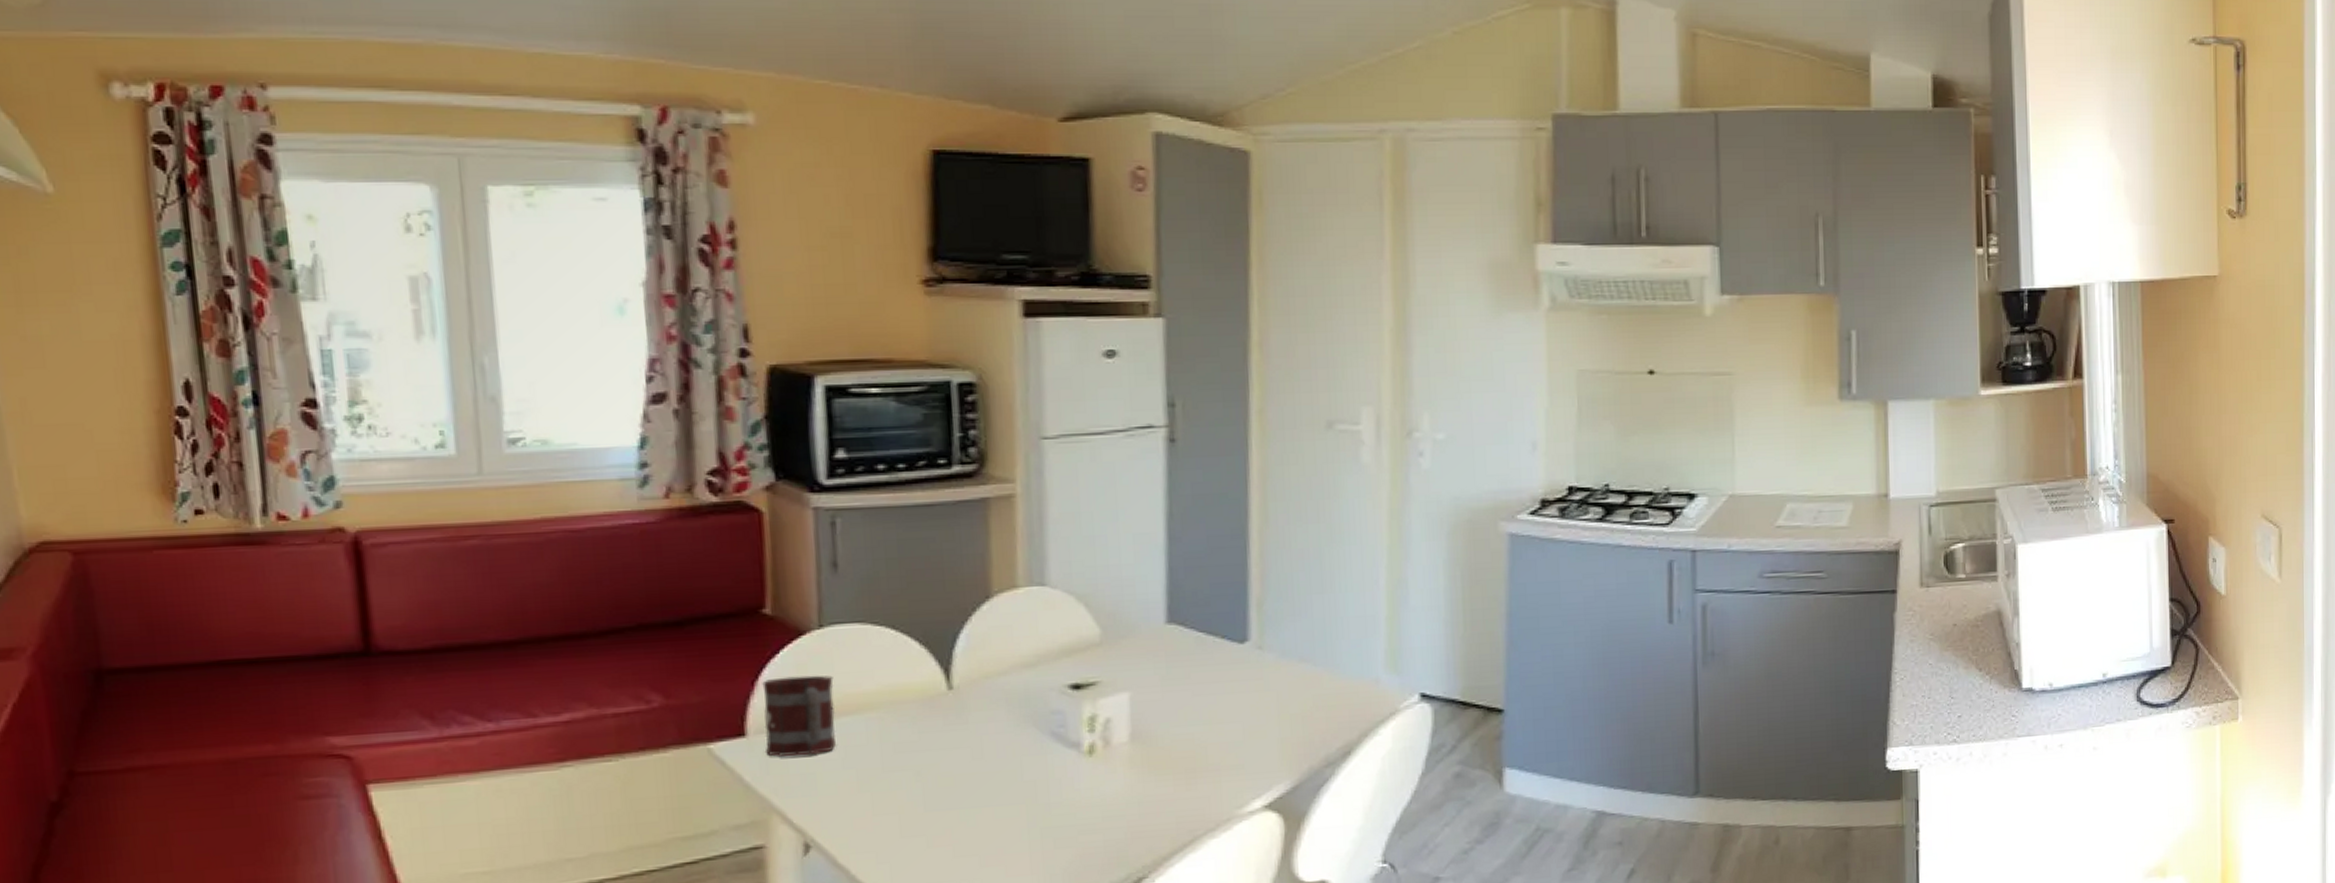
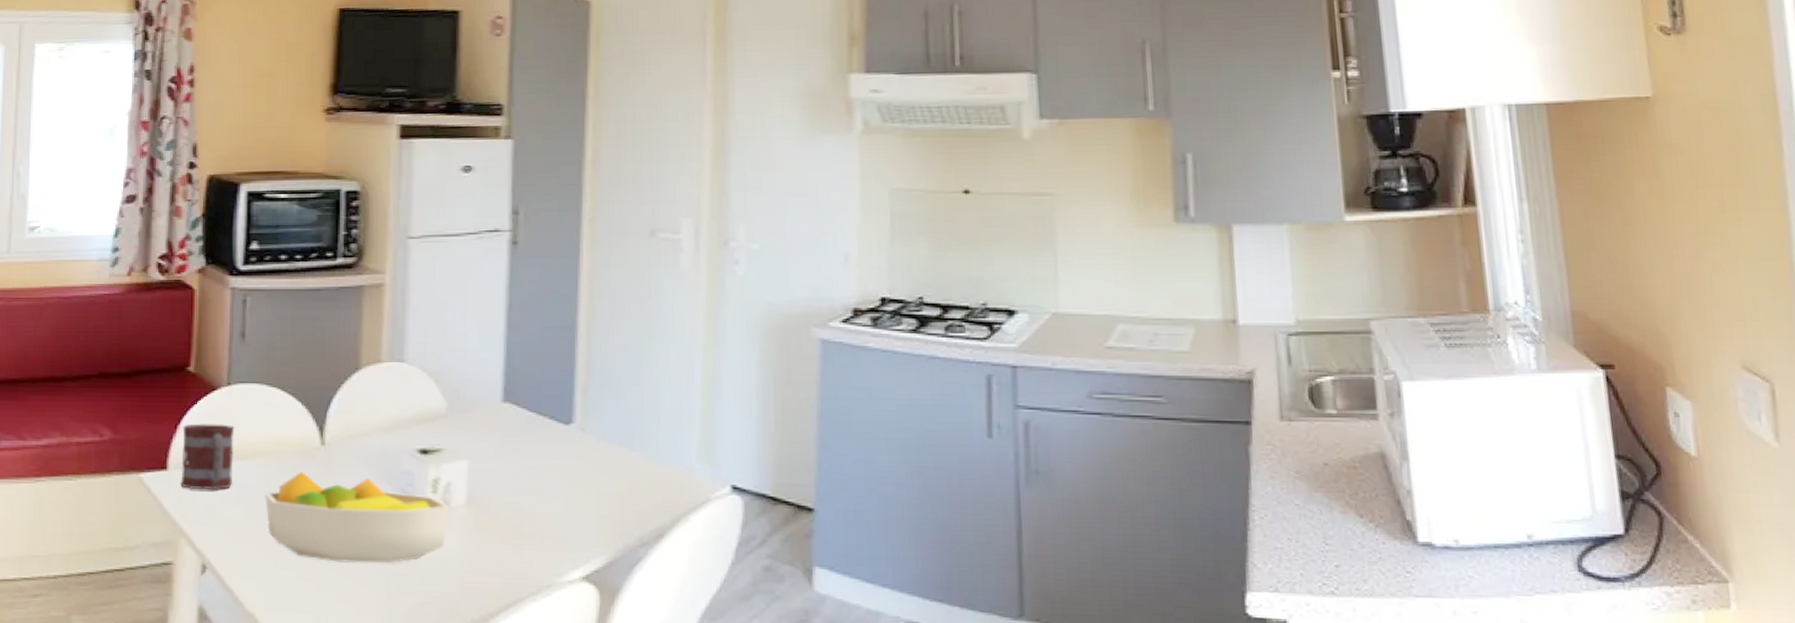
fruit bowl: none [880,721,1111,823] -> present [265,472,450,564]

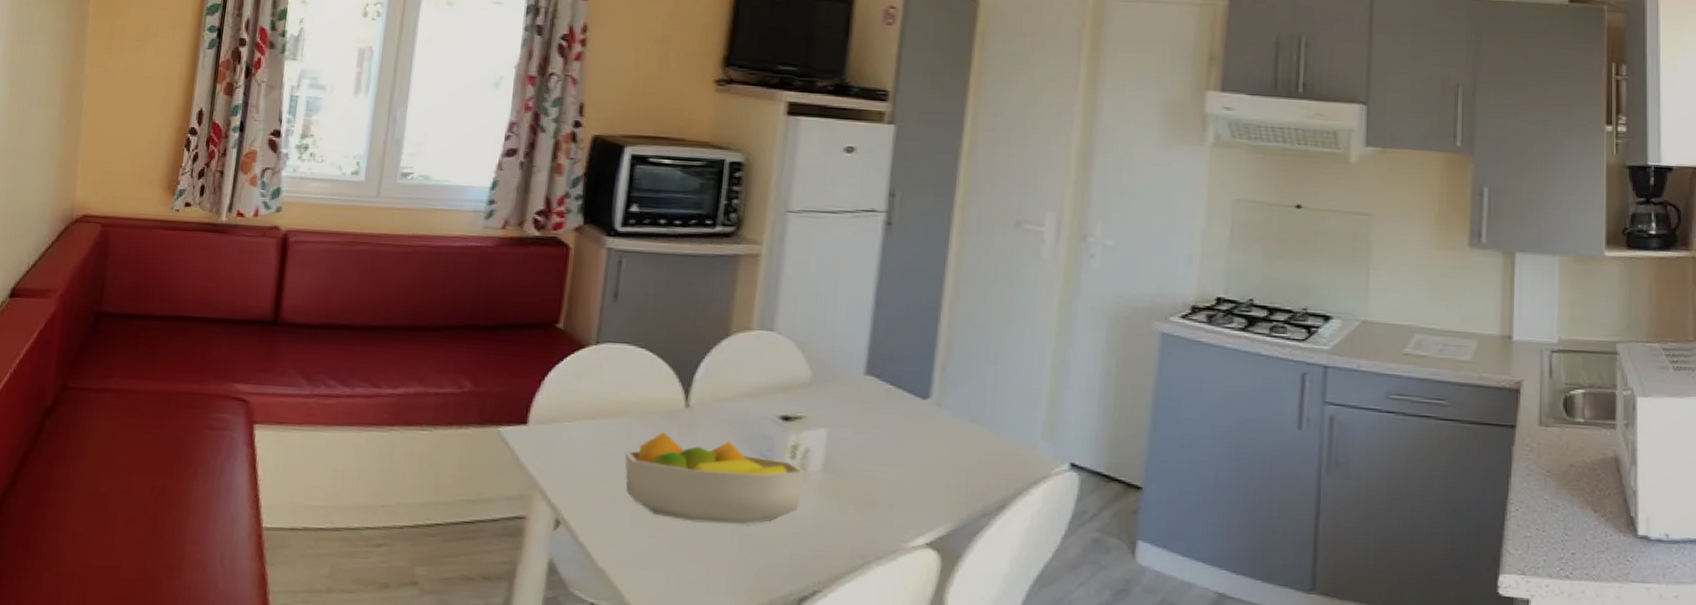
mug: present [181,423,235,491] -> none [540,380,600,447]

